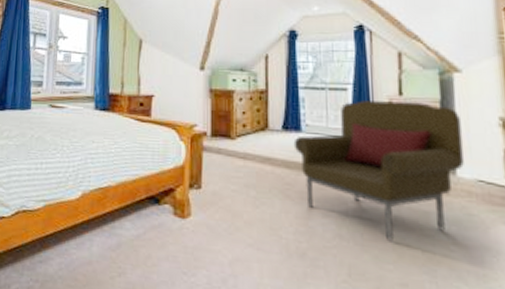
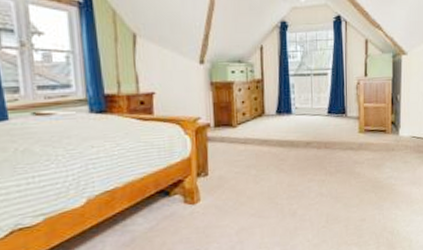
armchair: present [293,101,464,241] -> none [286,80,405,191]

